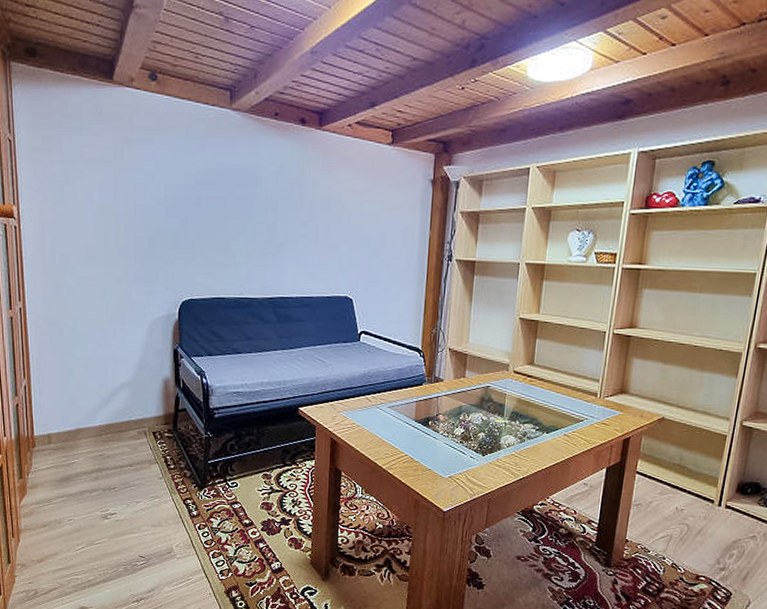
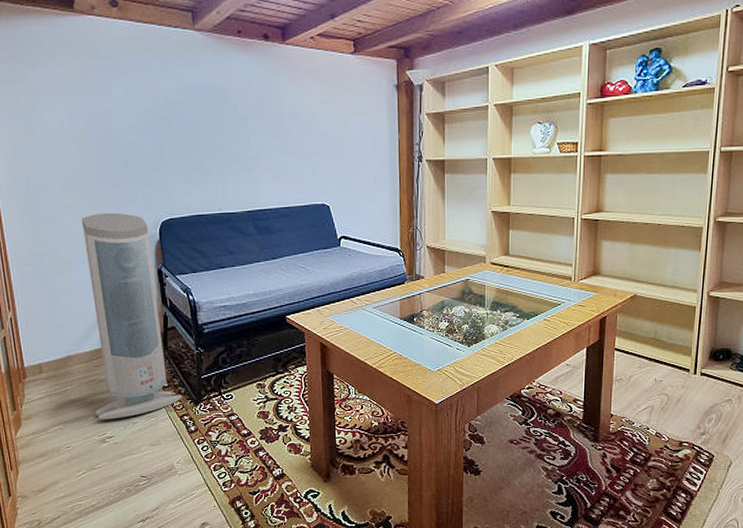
air purifier: none [99,287,188,496] -> present [81,212,183,420]

